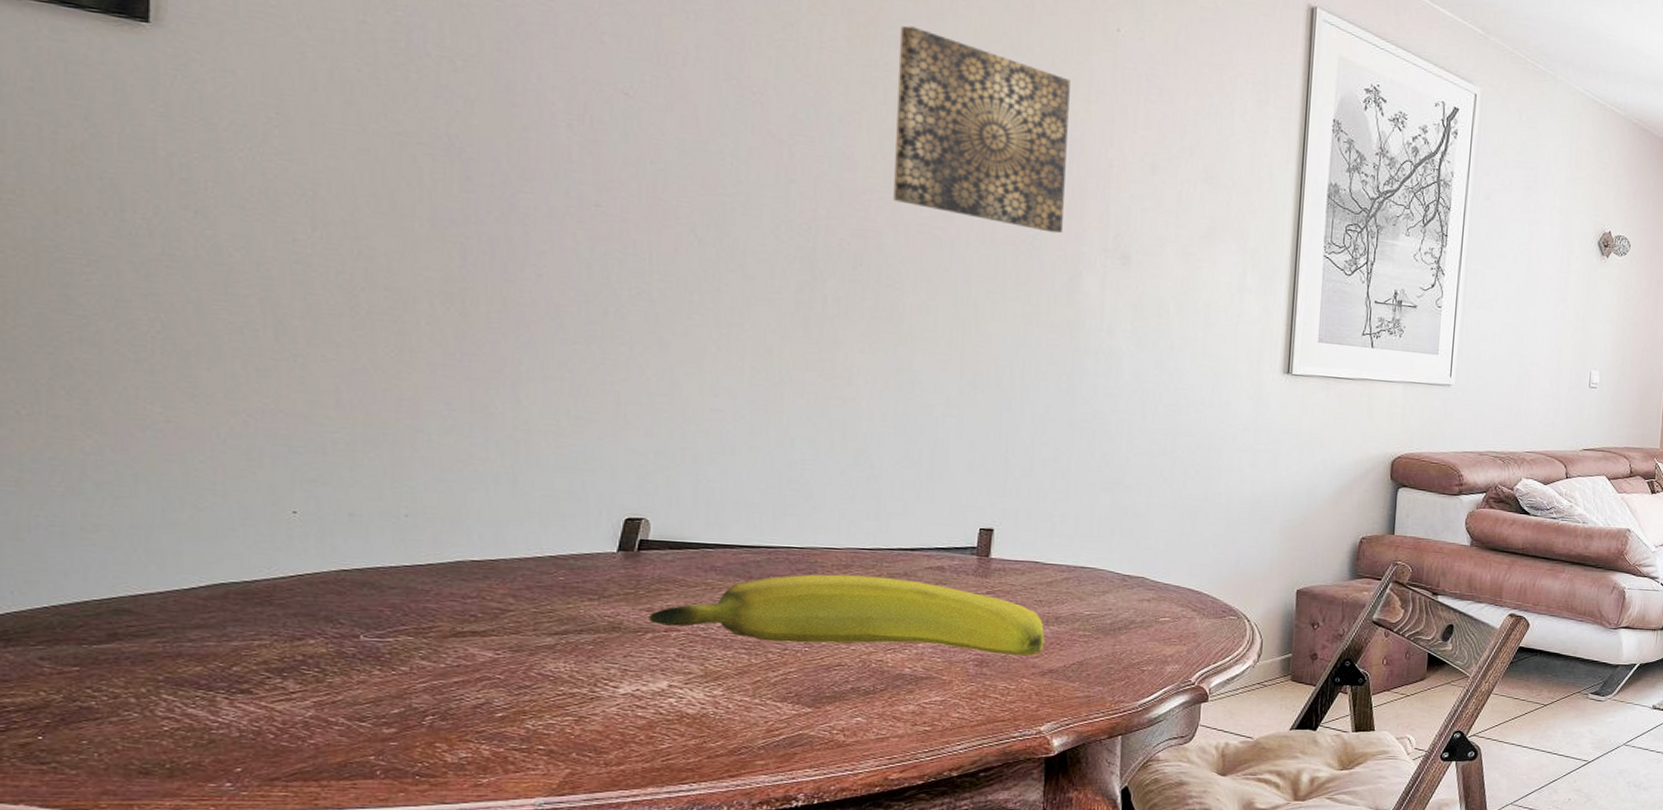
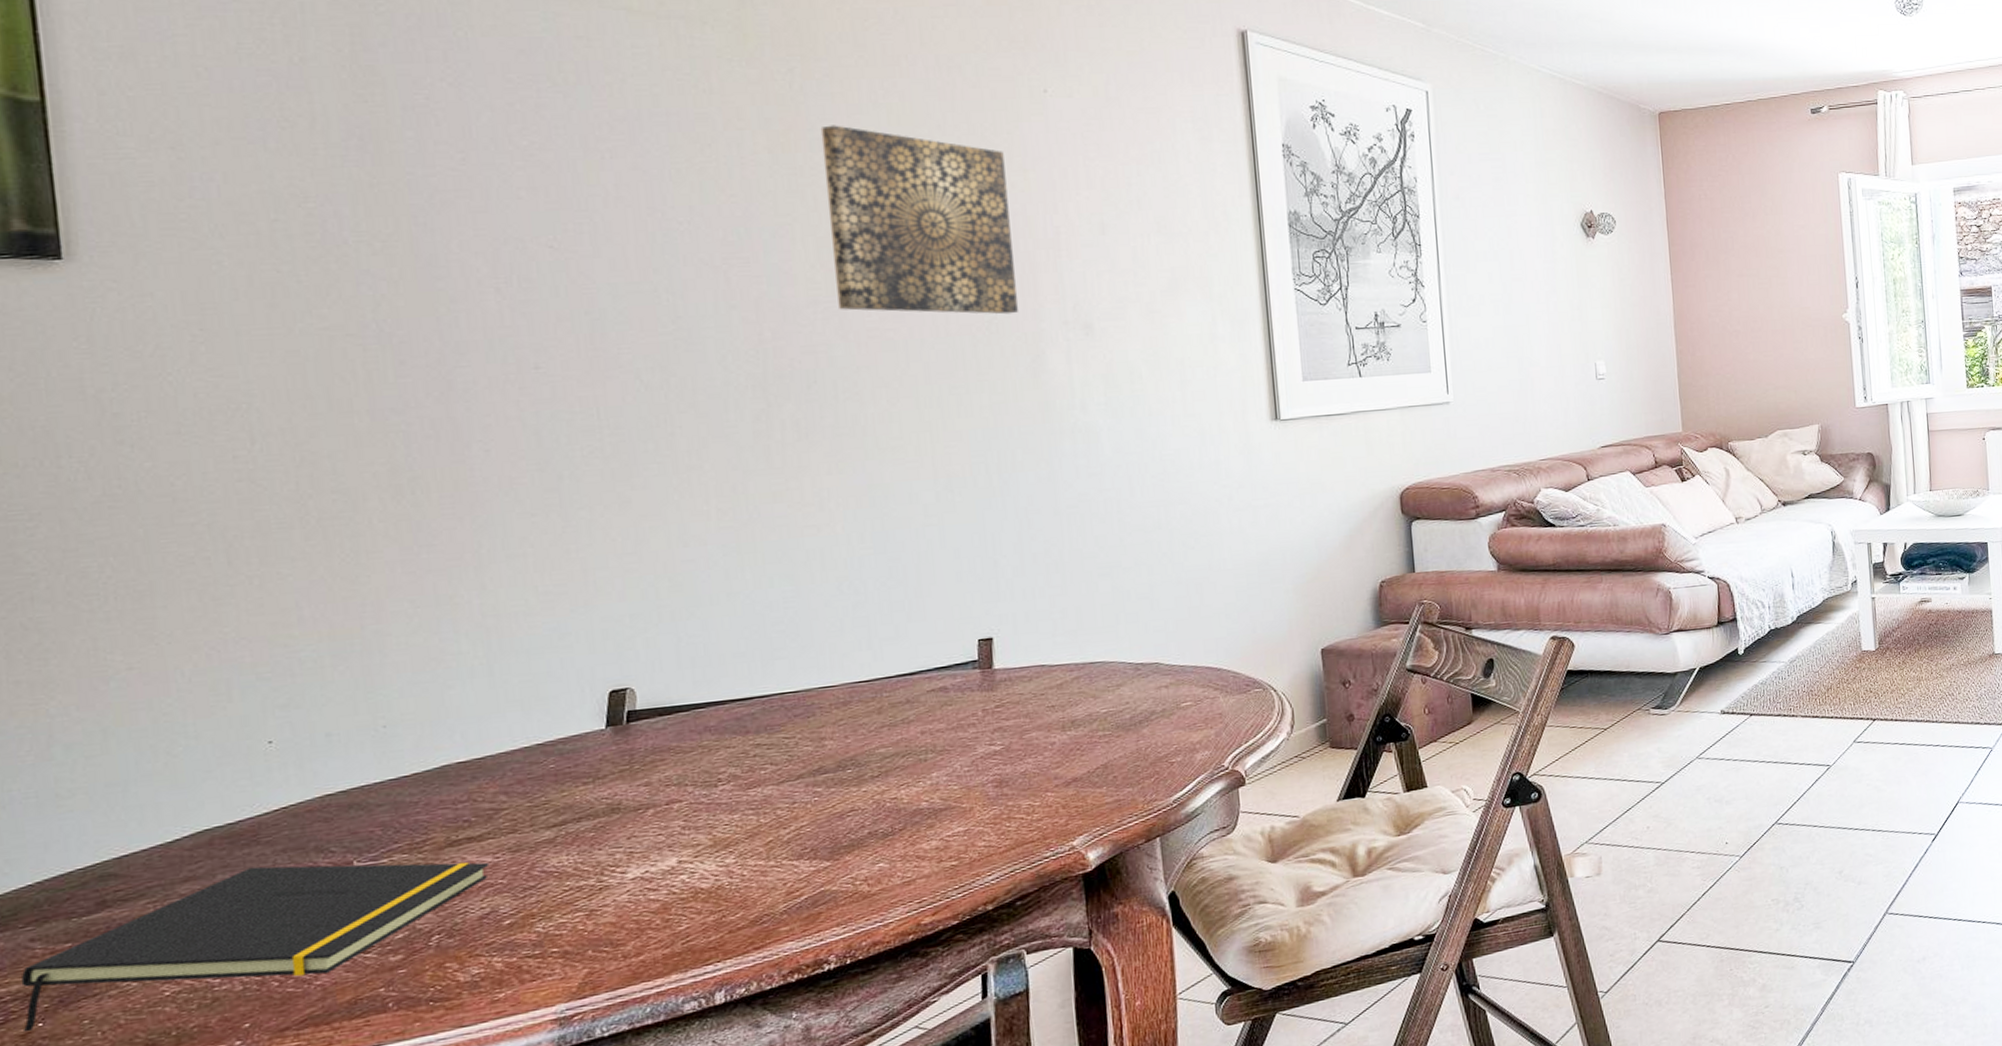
notepad: none [24,625,490,743] -> present [20,862,490,1033]
fruit: present [649,574,1045,656] -> none [648,706,1064,799]

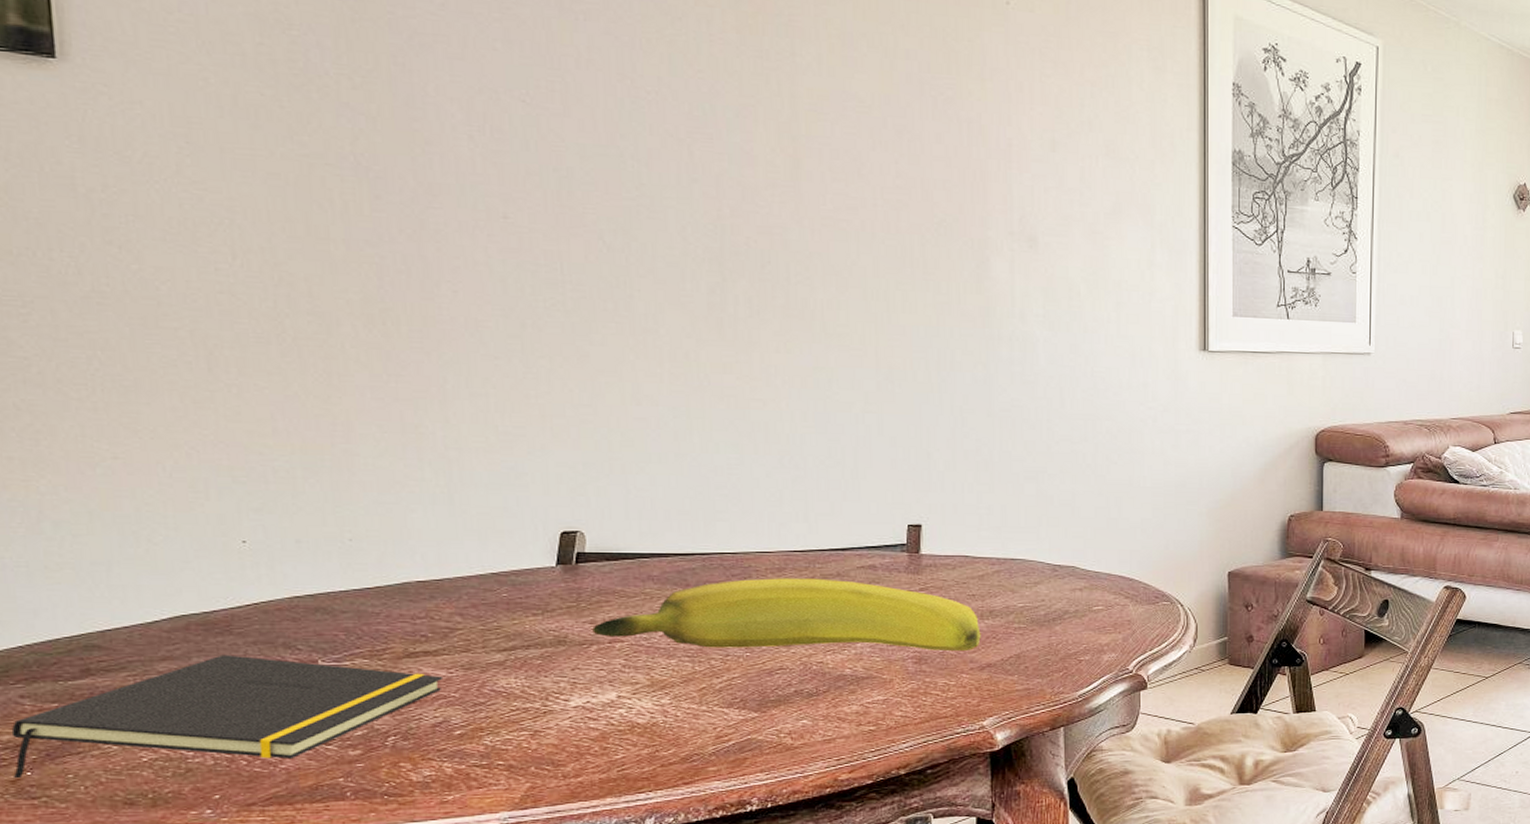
fruit: none [648,706,1064,799] -> present [592,578,981,652]
wall art: present [820,125,1019,315] -> none [788,12,968,219]

